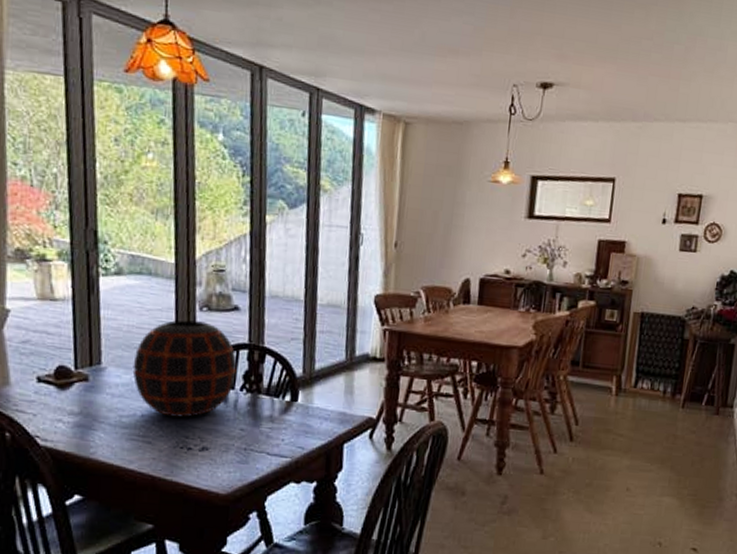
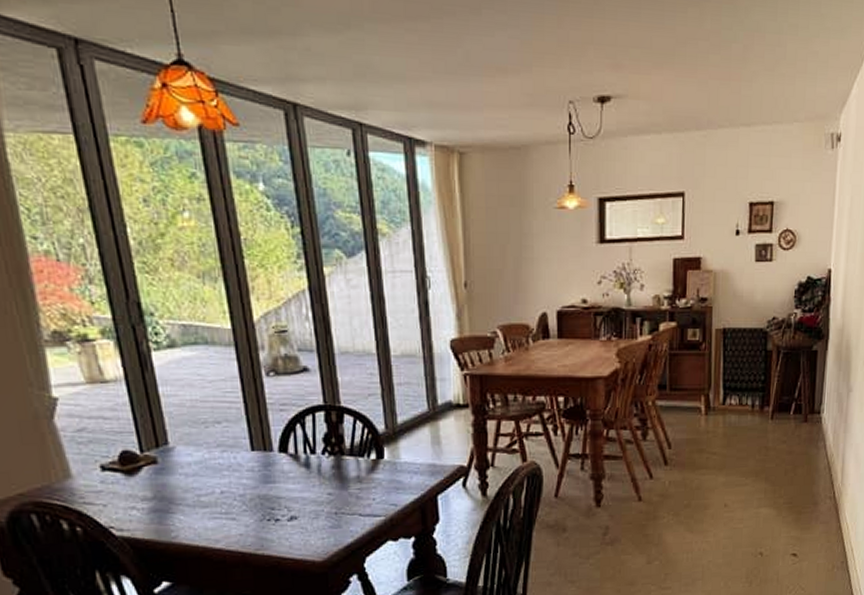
decorative vase: present [132,320,237,418] -> none [203,387,316,490]

